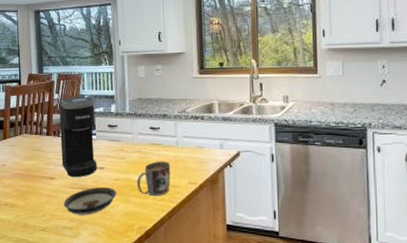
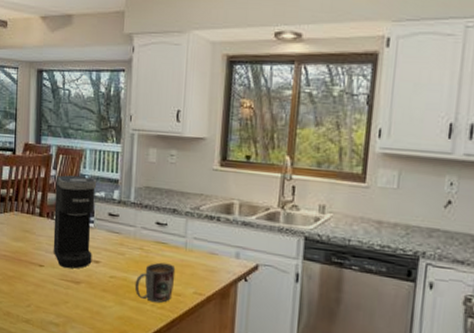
saucer: present [63,186,117,215] -> none [51,282,112,313]

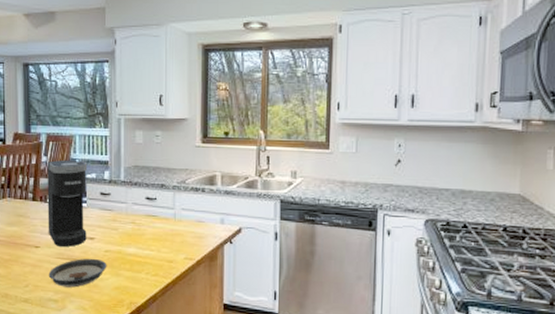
saucer: none [51,282,112,313] -> present [48,258,107,288]
mug: present [134,262,176,303] -> none [129,234,167,271]

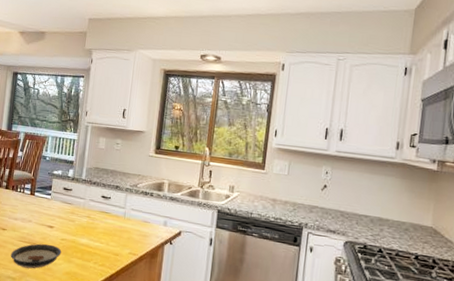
coffee maker: present [47,159,88,248] -> none [15,156,56,232]

